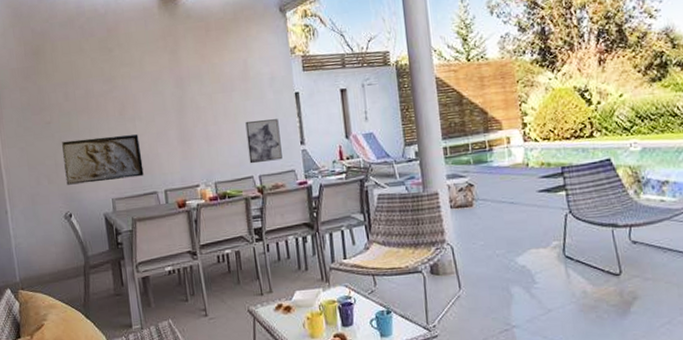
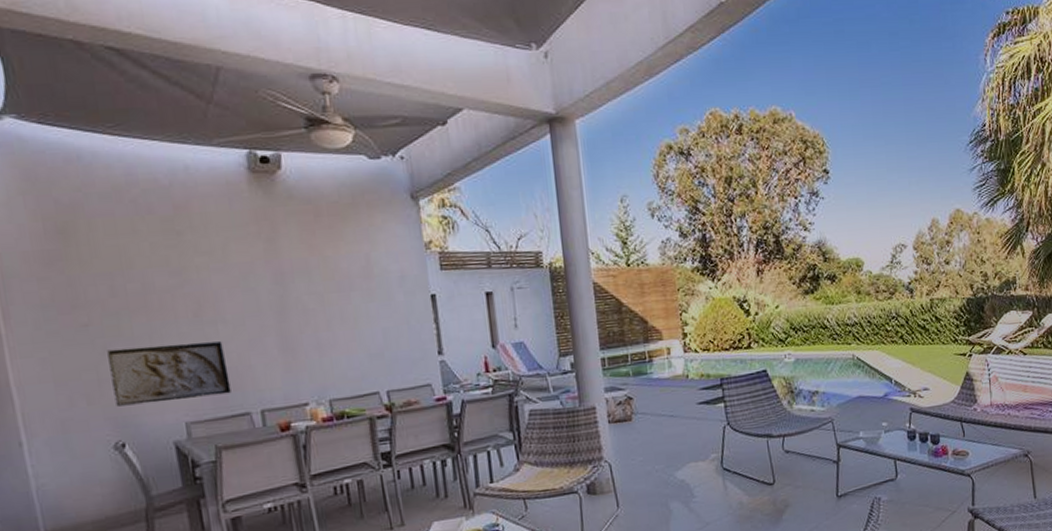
wall art: present [245,119,283,164] -> none [368,325,416,378]

